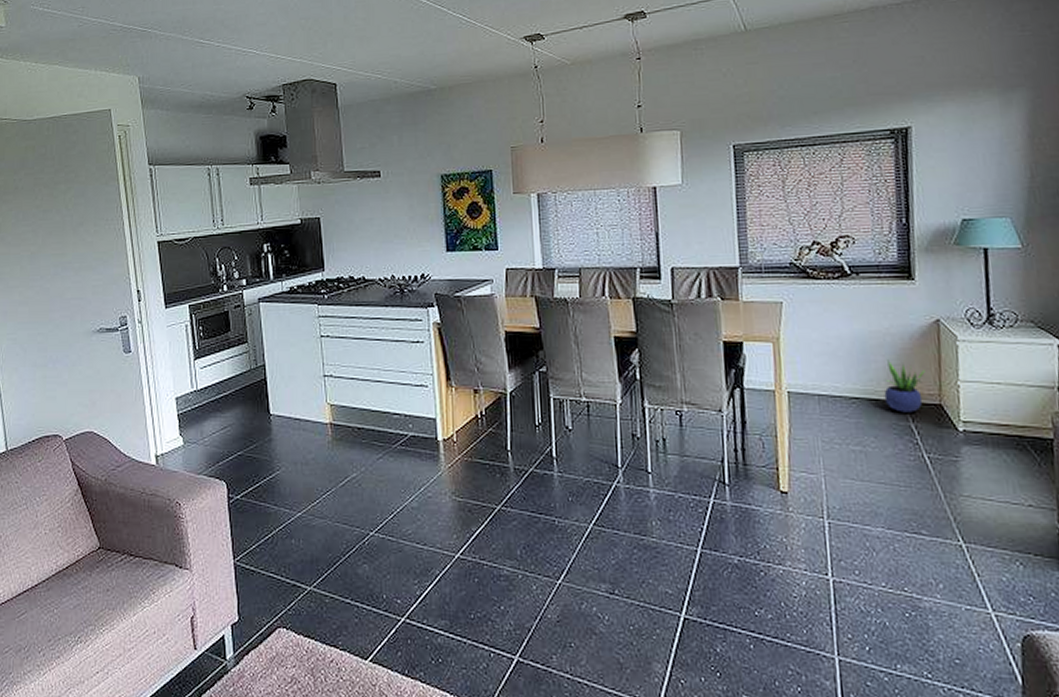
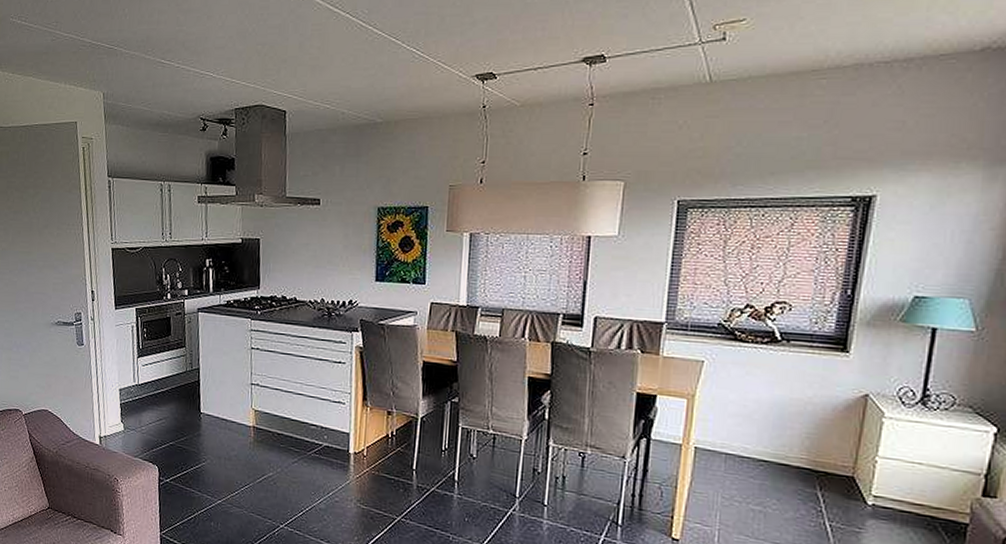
potted plant: present [884,360,925,413] -> none [794,428,843,481]

